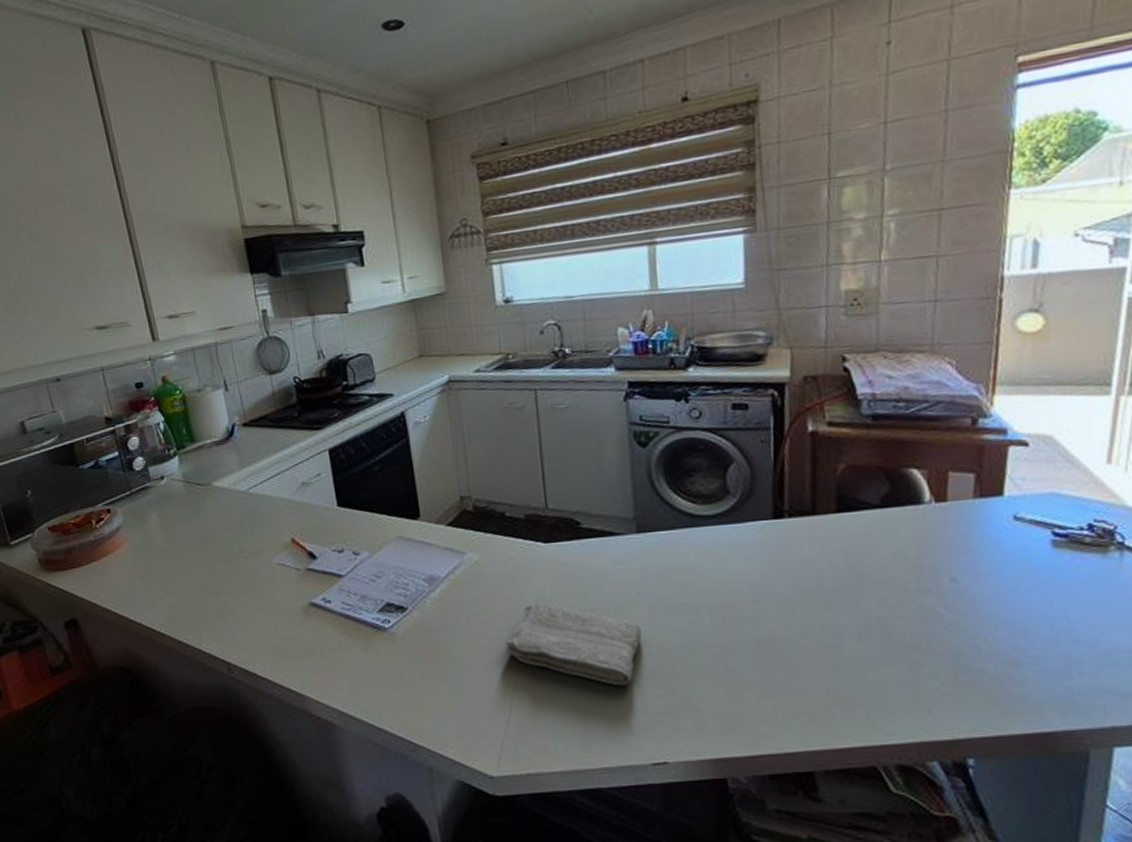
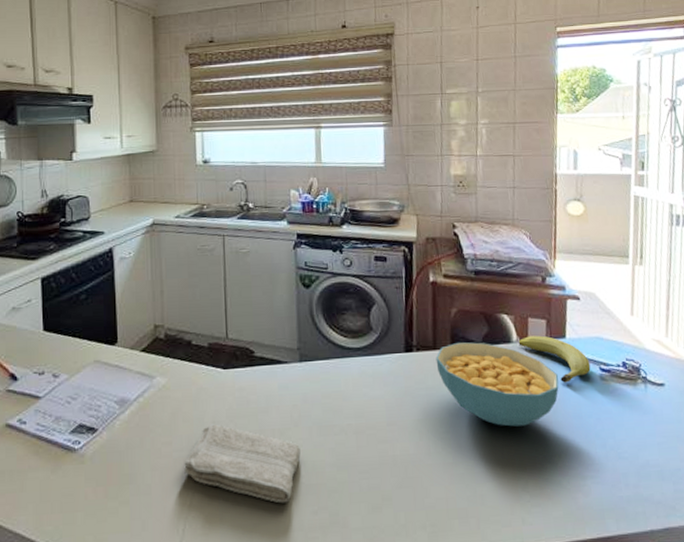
cereal bowl: none [815,504,989,605] -> present [436,342,559,427]
fruit: none [932,493,1039,552] -> present [518,335,591,383]

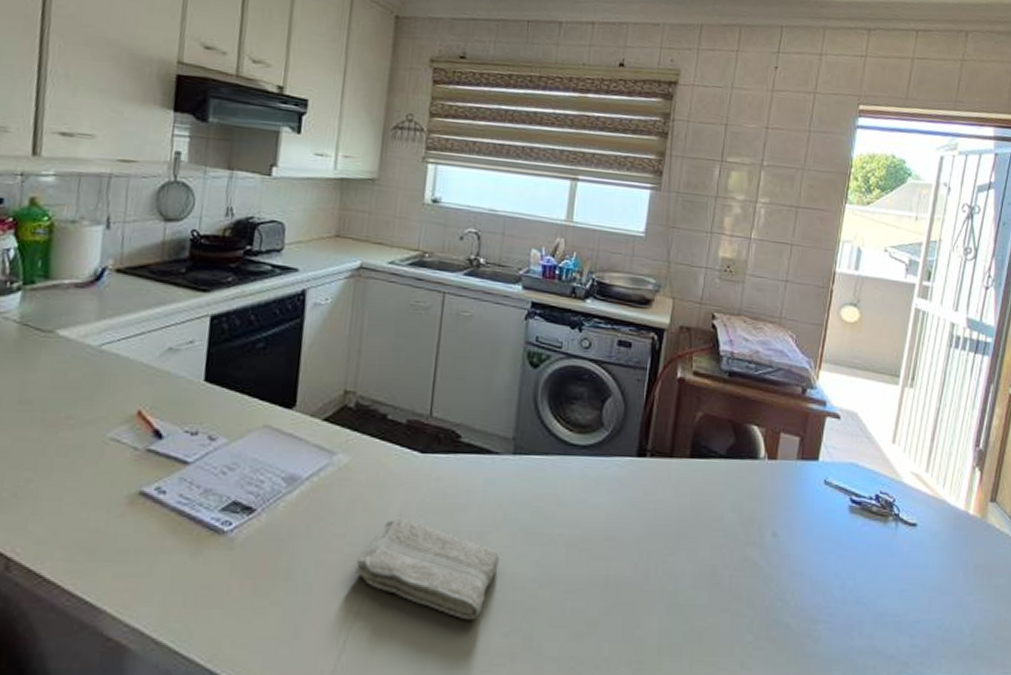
cereal bowl: present [436,342,559,427] -> none [670,452,803,556]
fruit: present [518,335,591,383] -> none [766,454,841,512]

